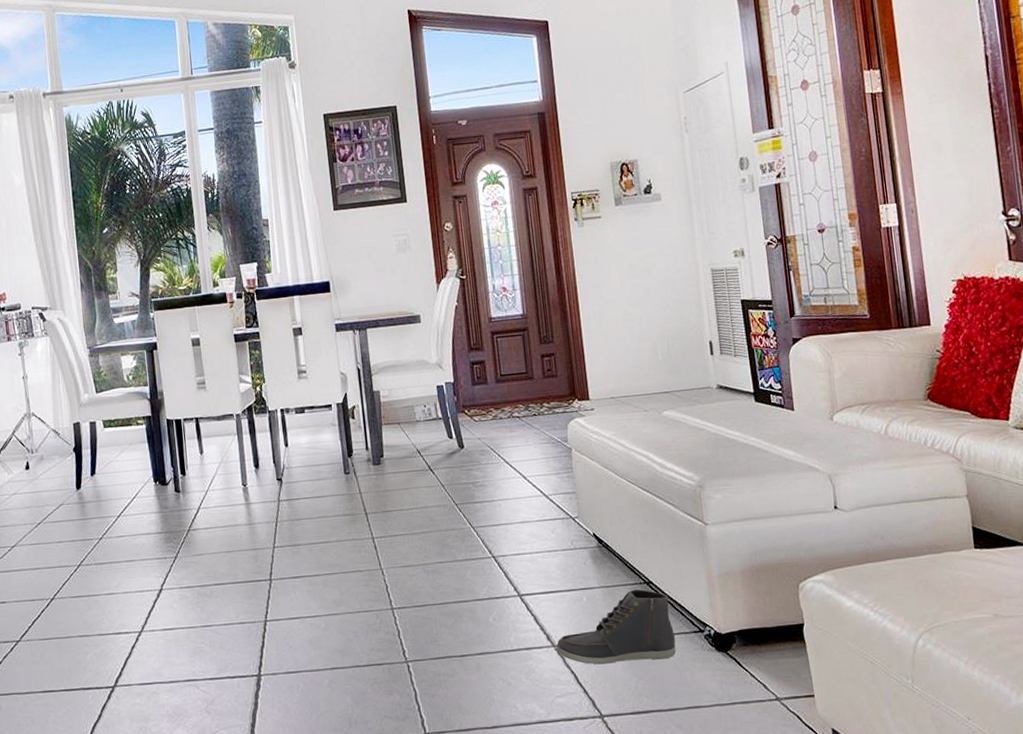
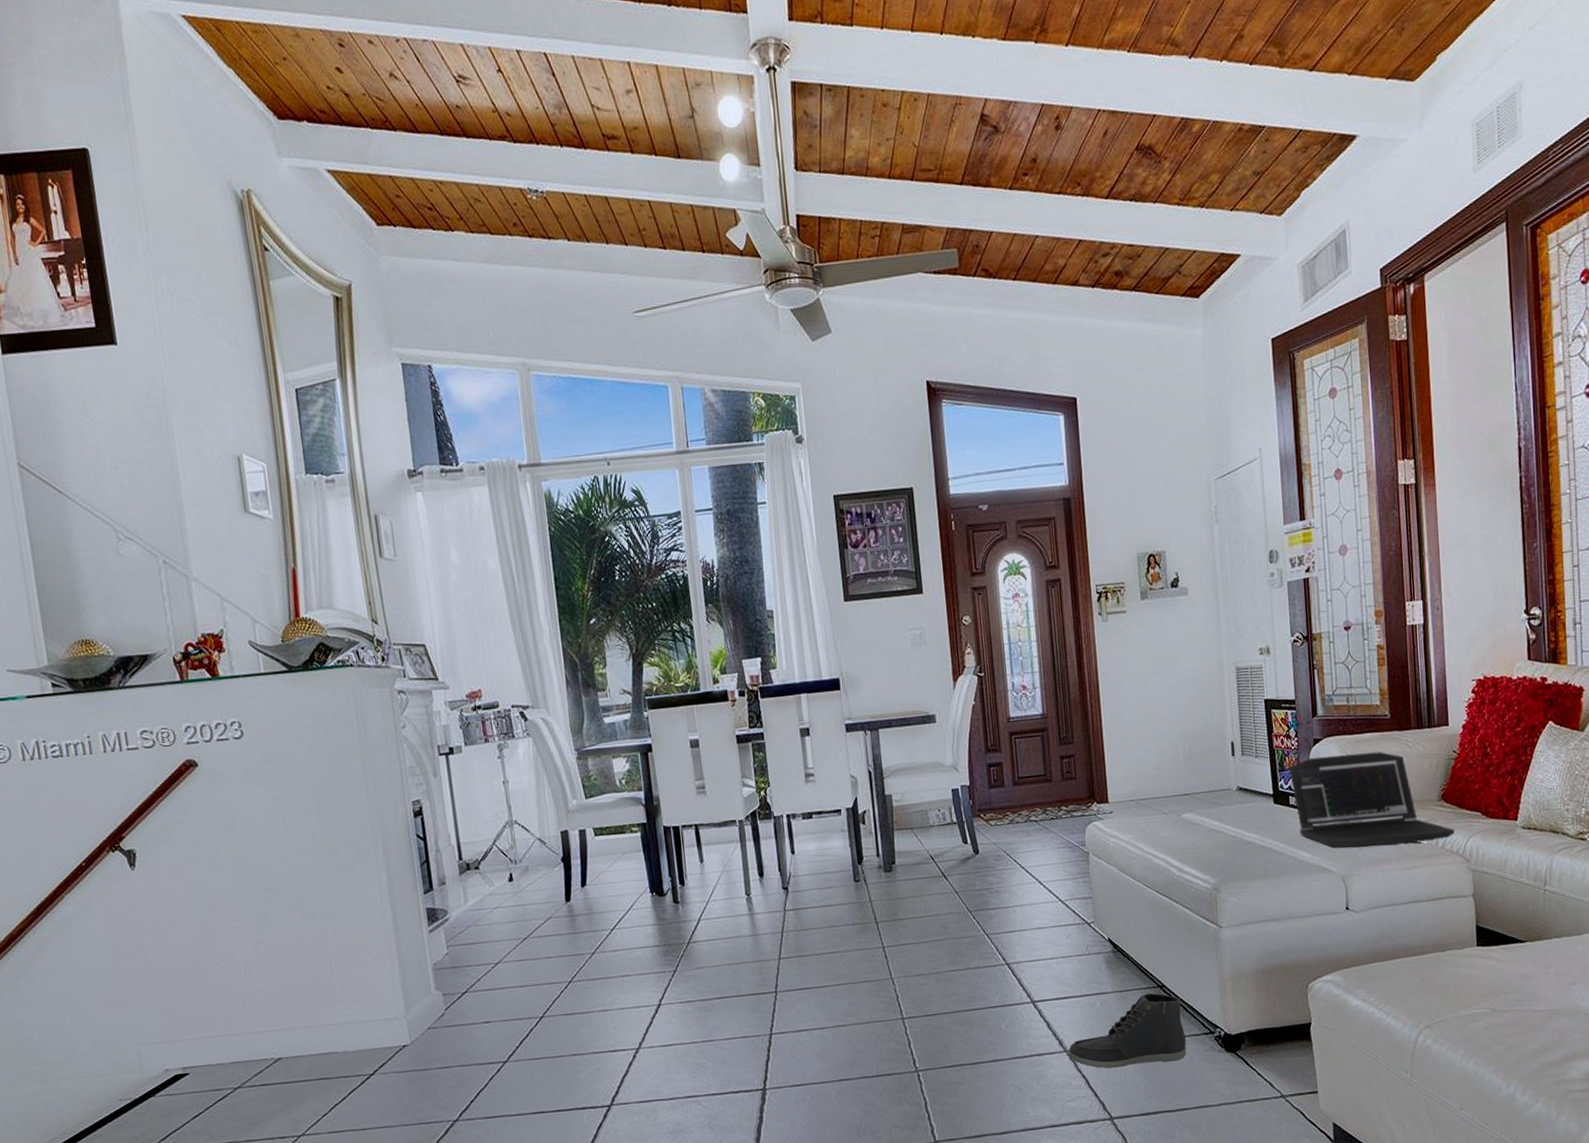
laptop: none [768,351,944,447] -> present [1288,751,1455,849]

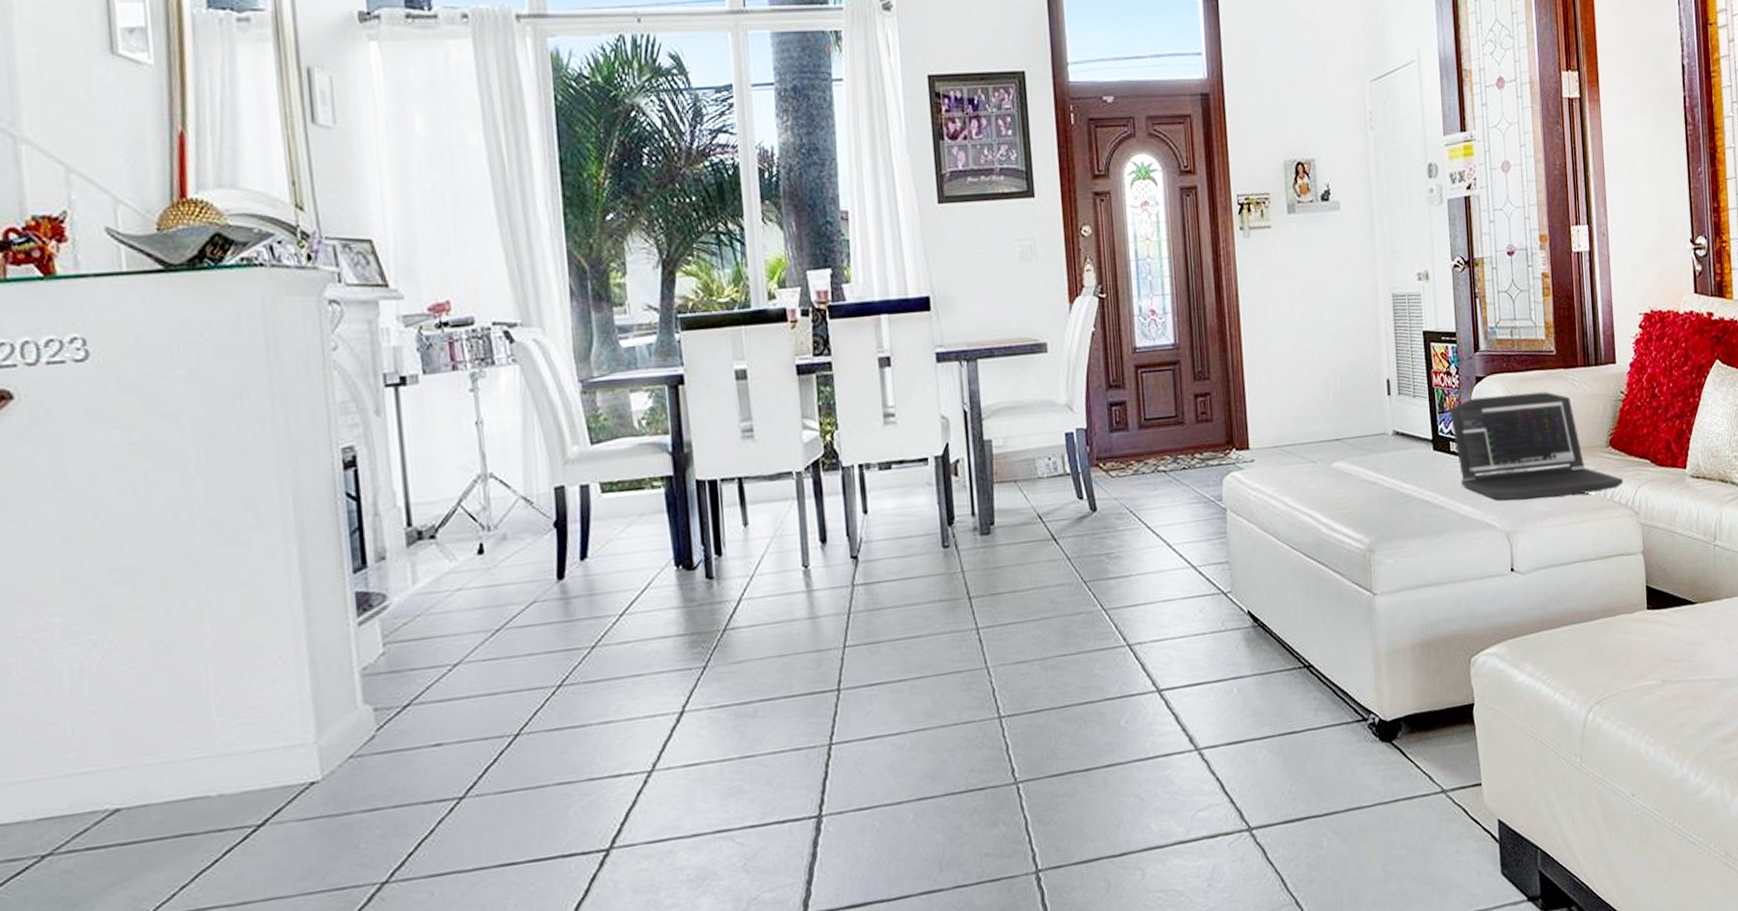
sneaker: present [1068,993,1187,1069] -> none [1199,674,1336,769]

